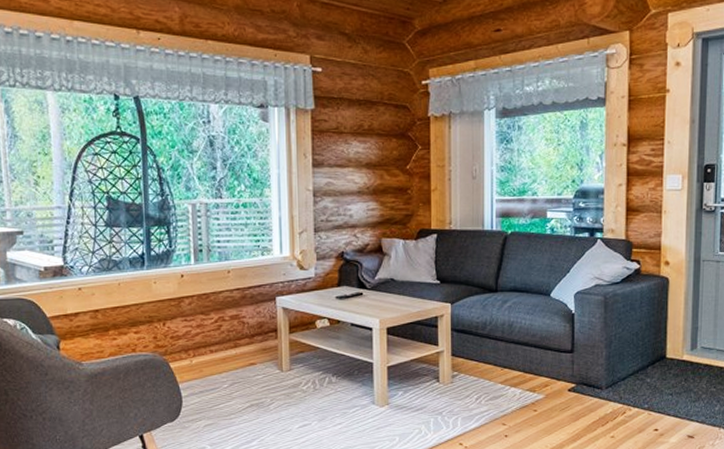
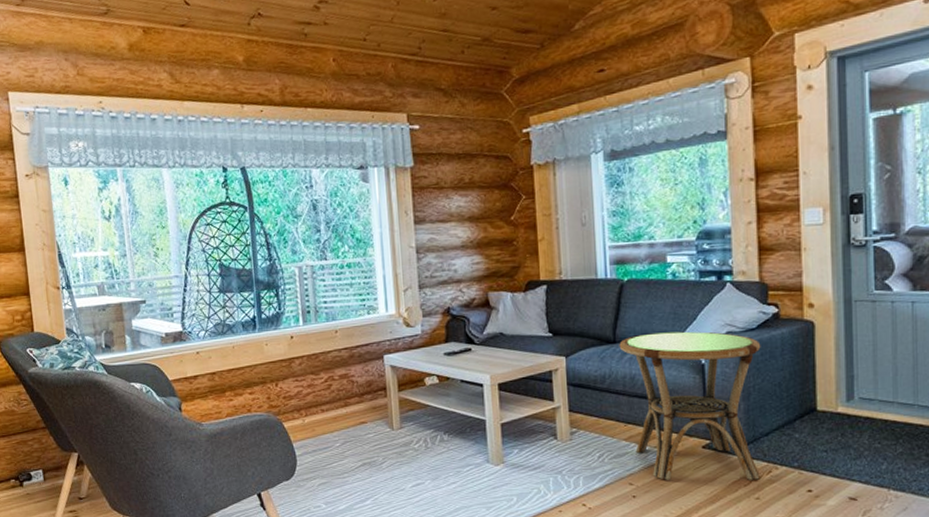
side table: none [500,283,623,421] -> present [619,331,761,480]

